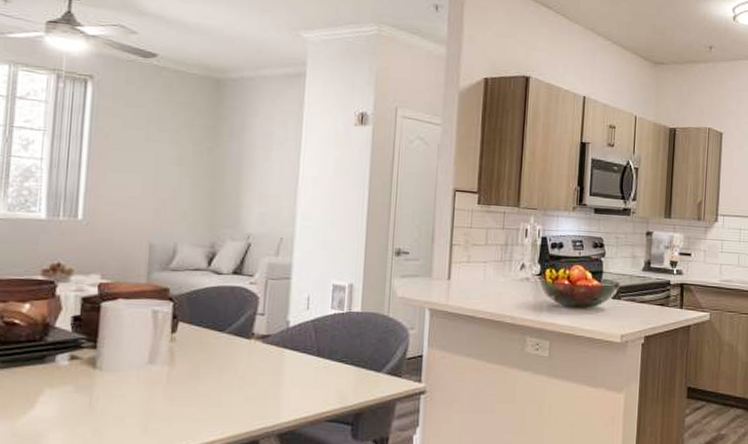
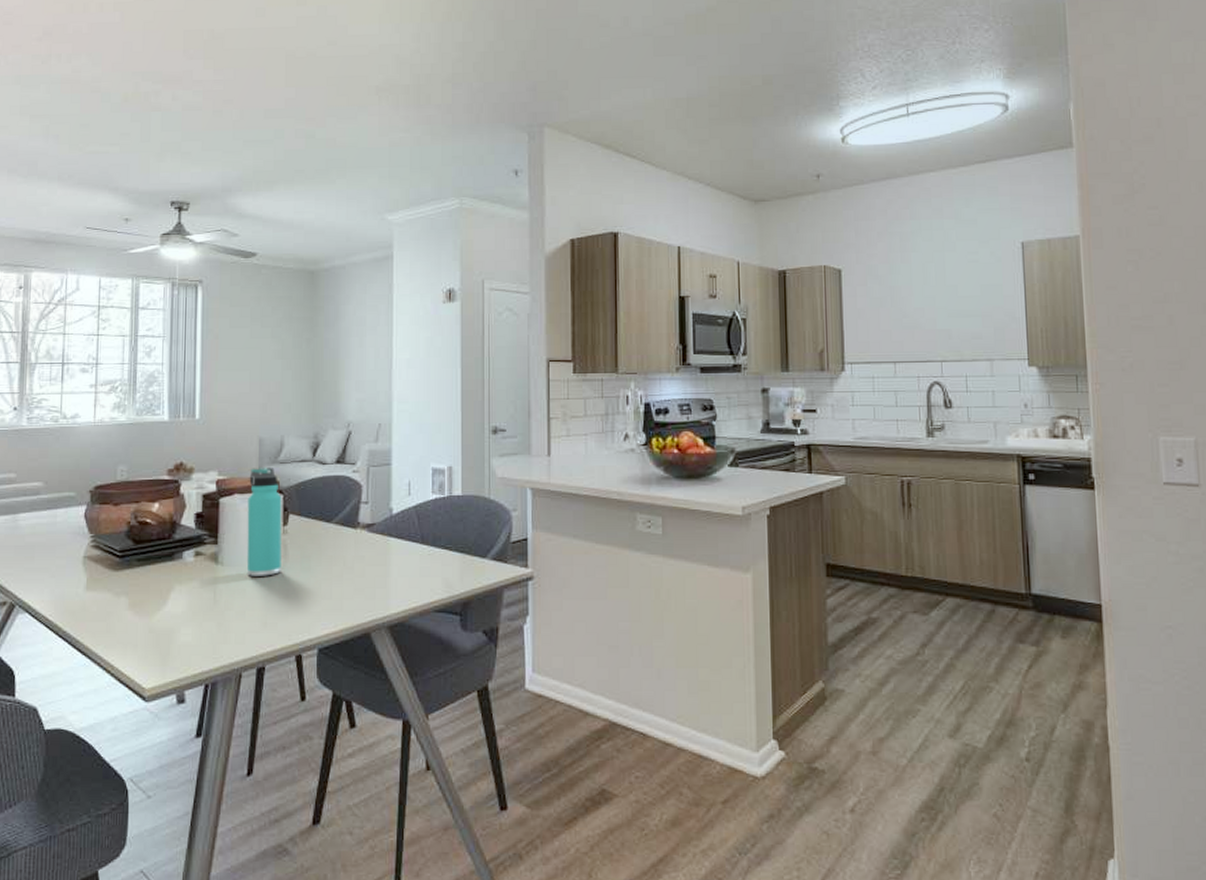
thermos bottle: none [128,273,172,383] -> present [246,468,282,576]

